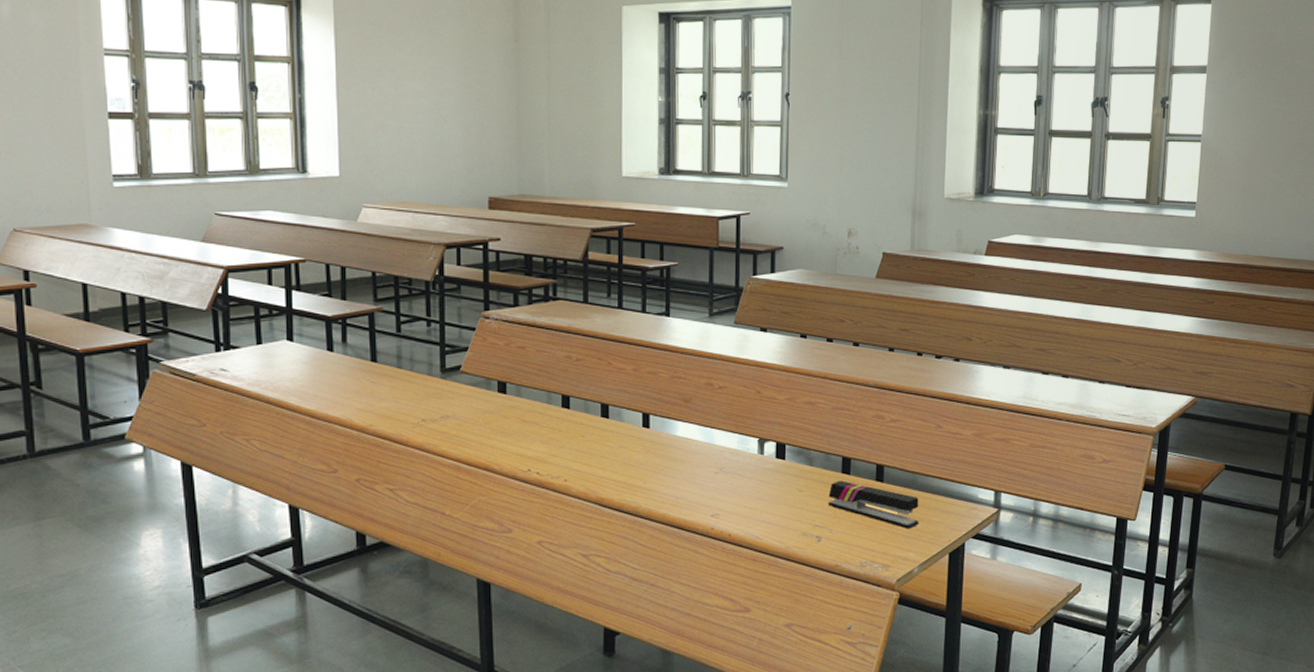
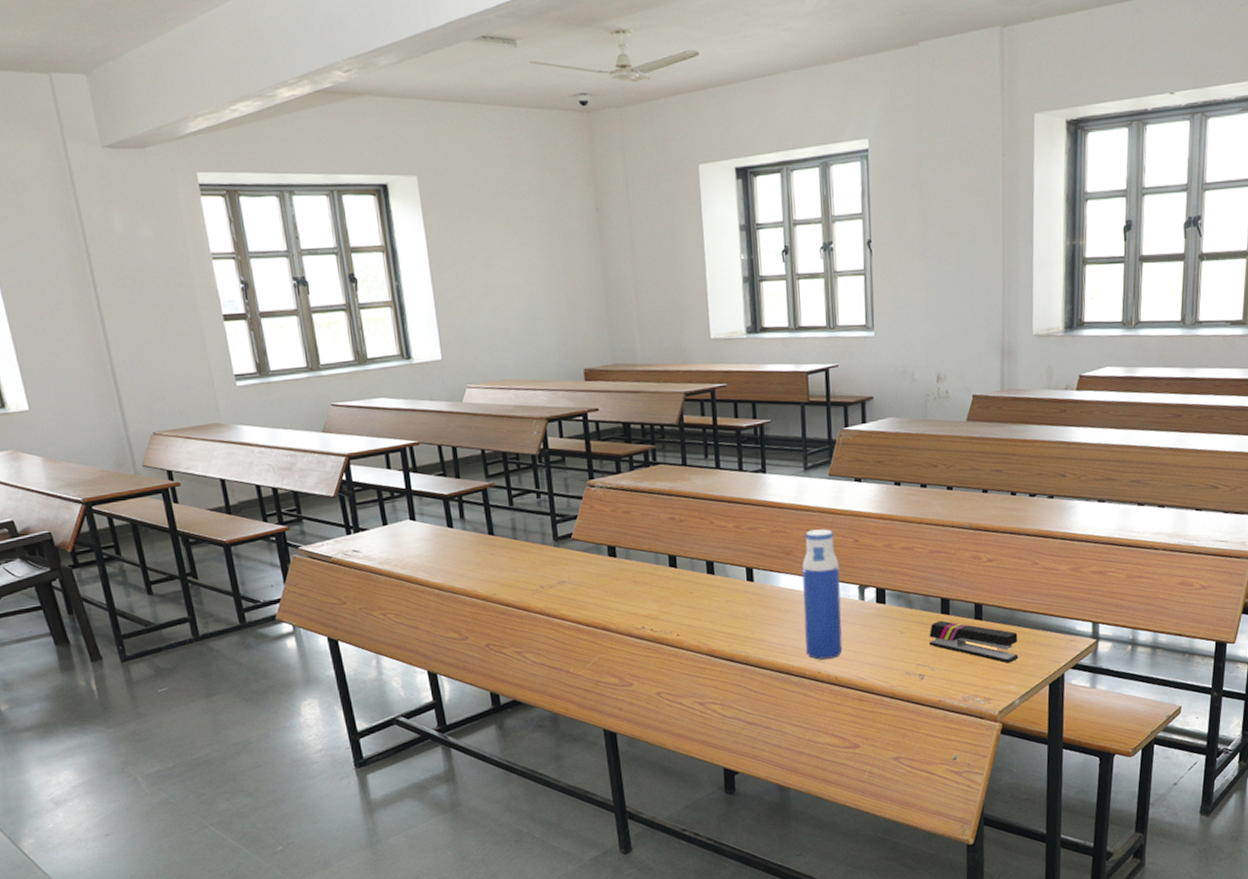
water bottle: none [700,378,740,515] -> present [802,529,843,660]

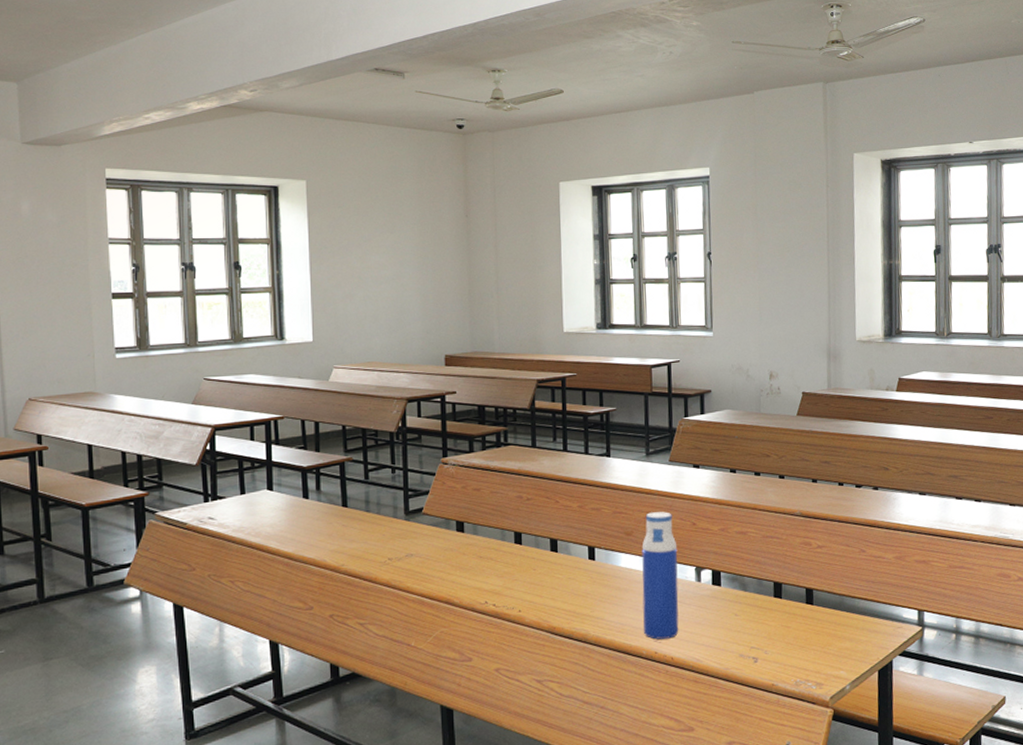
stapler: present [929,620,1019,663] -> none [762,604,849,648]

